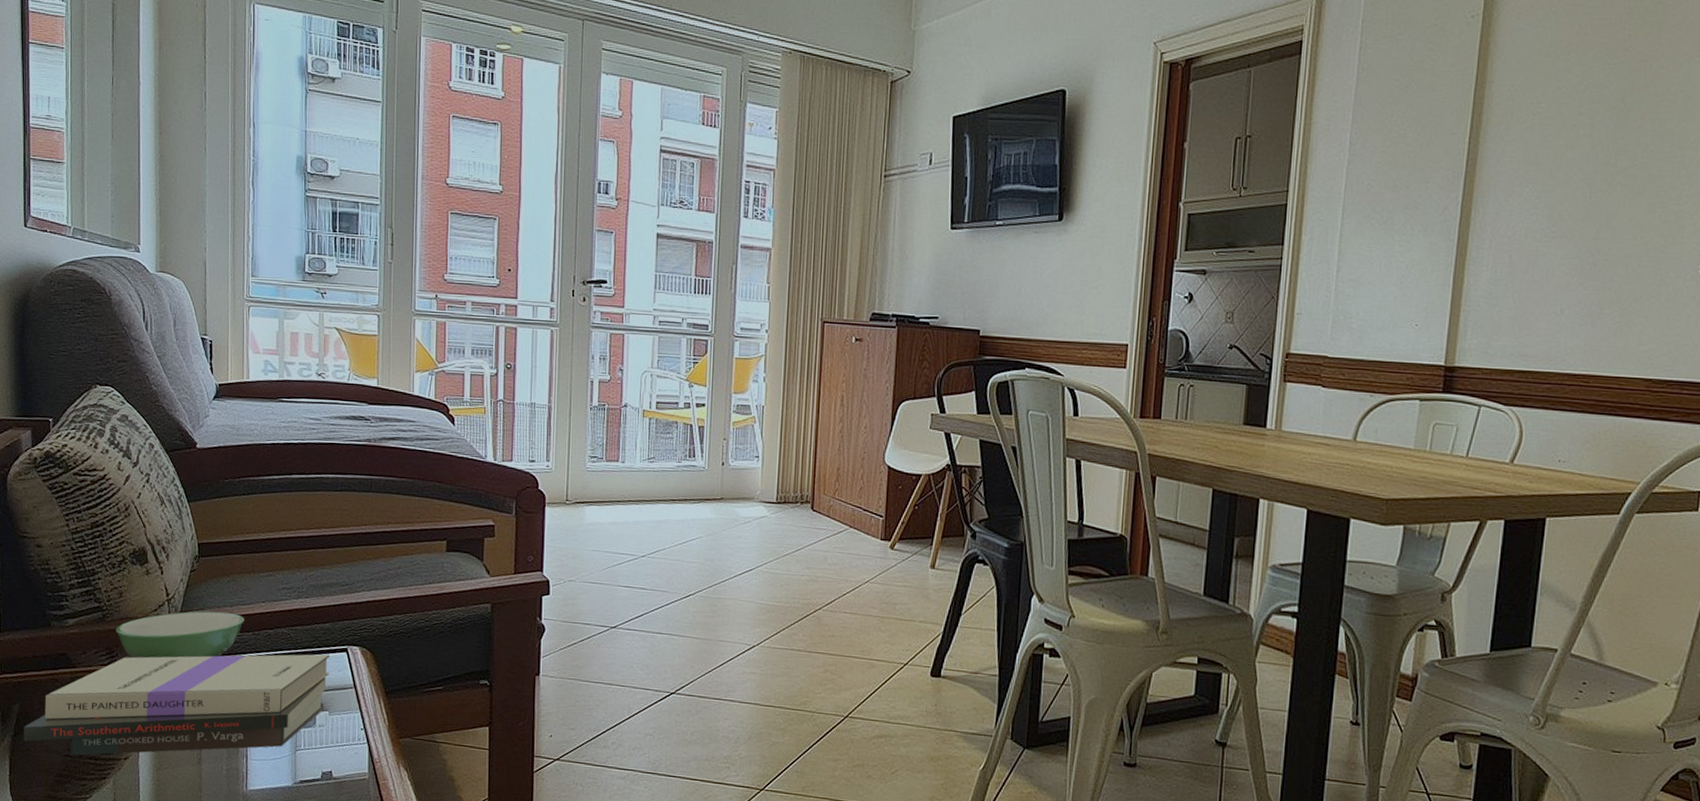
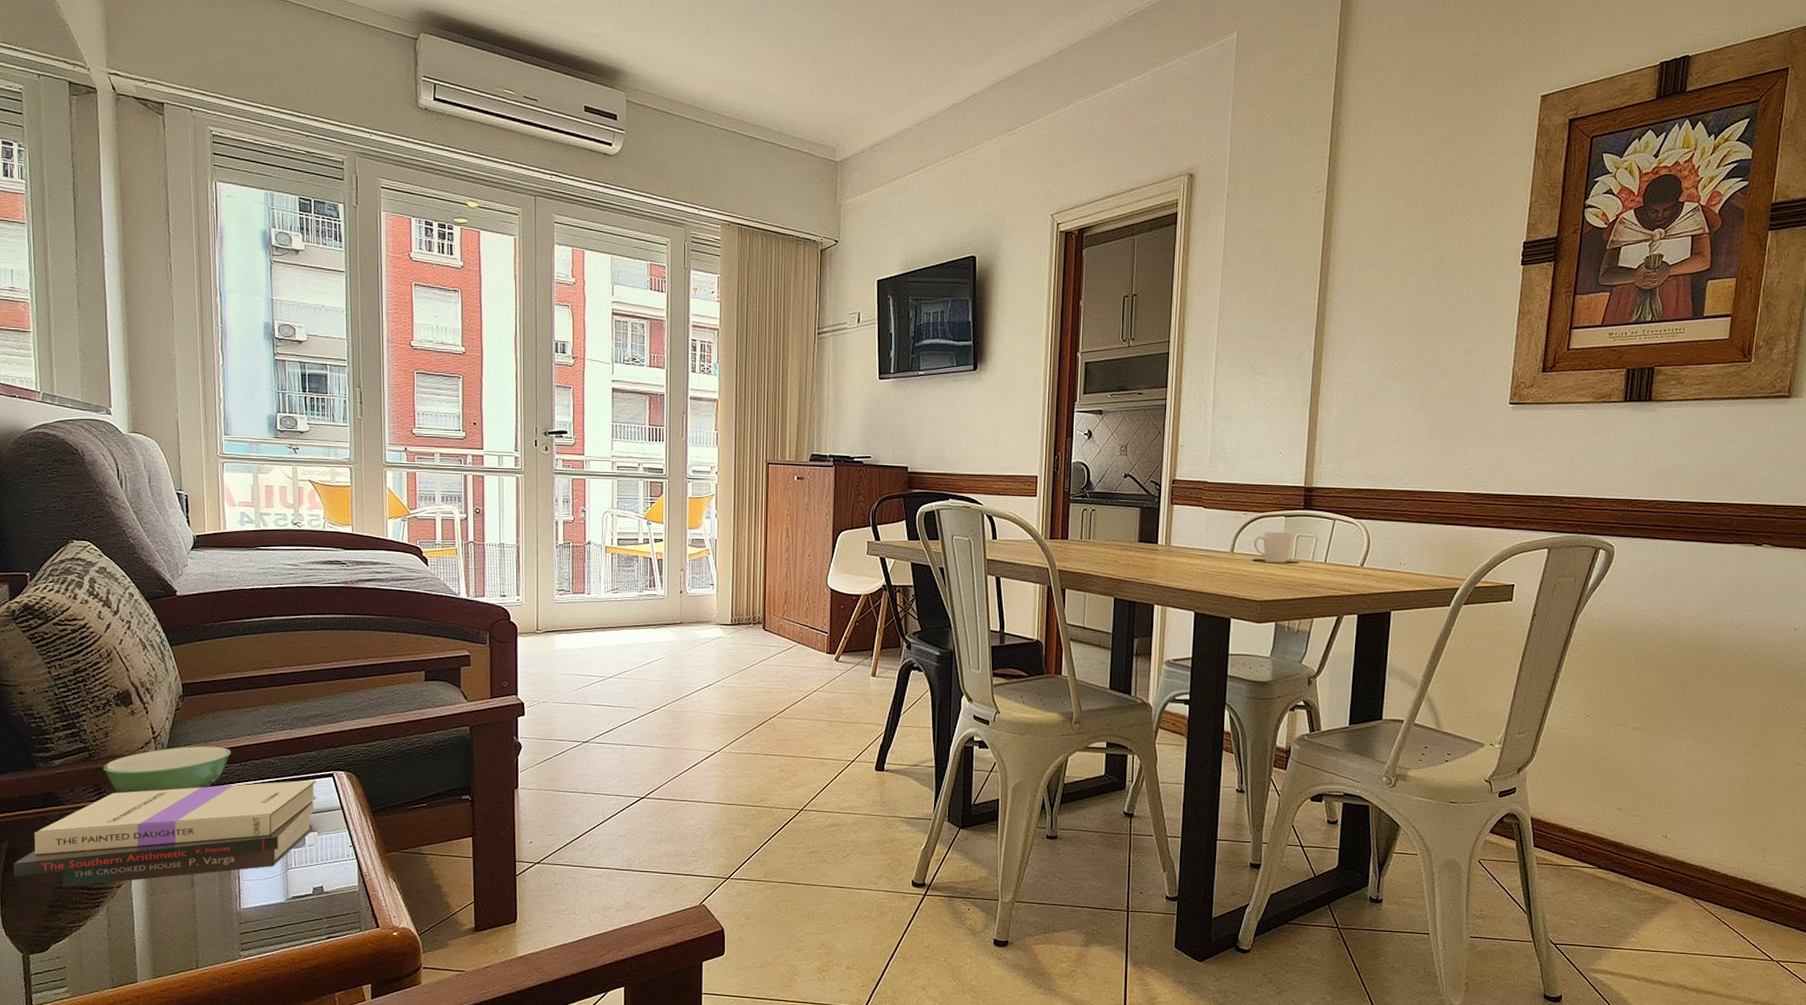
cup: none [1378,417,1437,457] -> present [1252,531,1300,564]

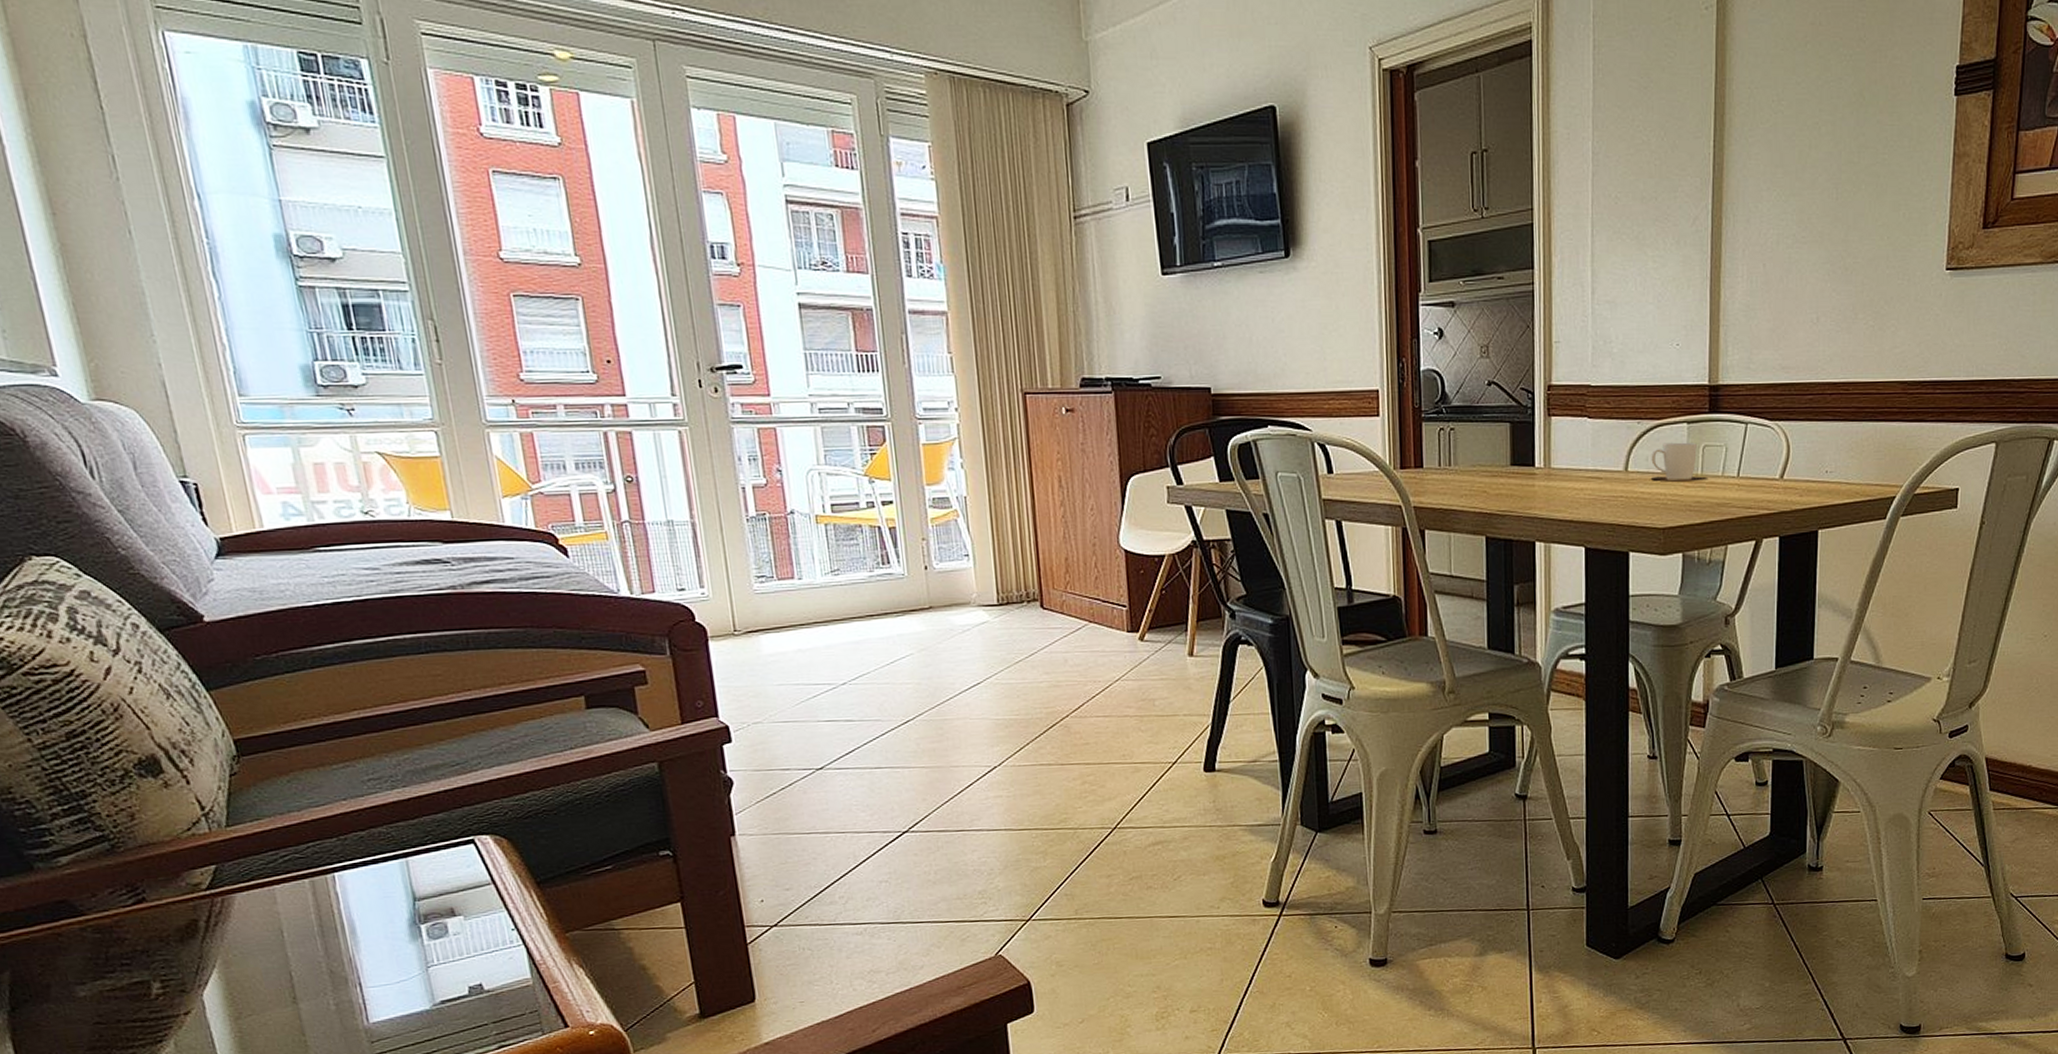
books: present [13,779,316,887] -> none [23,849,457,1022]
bowl: present [103,746,232,794] -> none [134,818,323,893]

